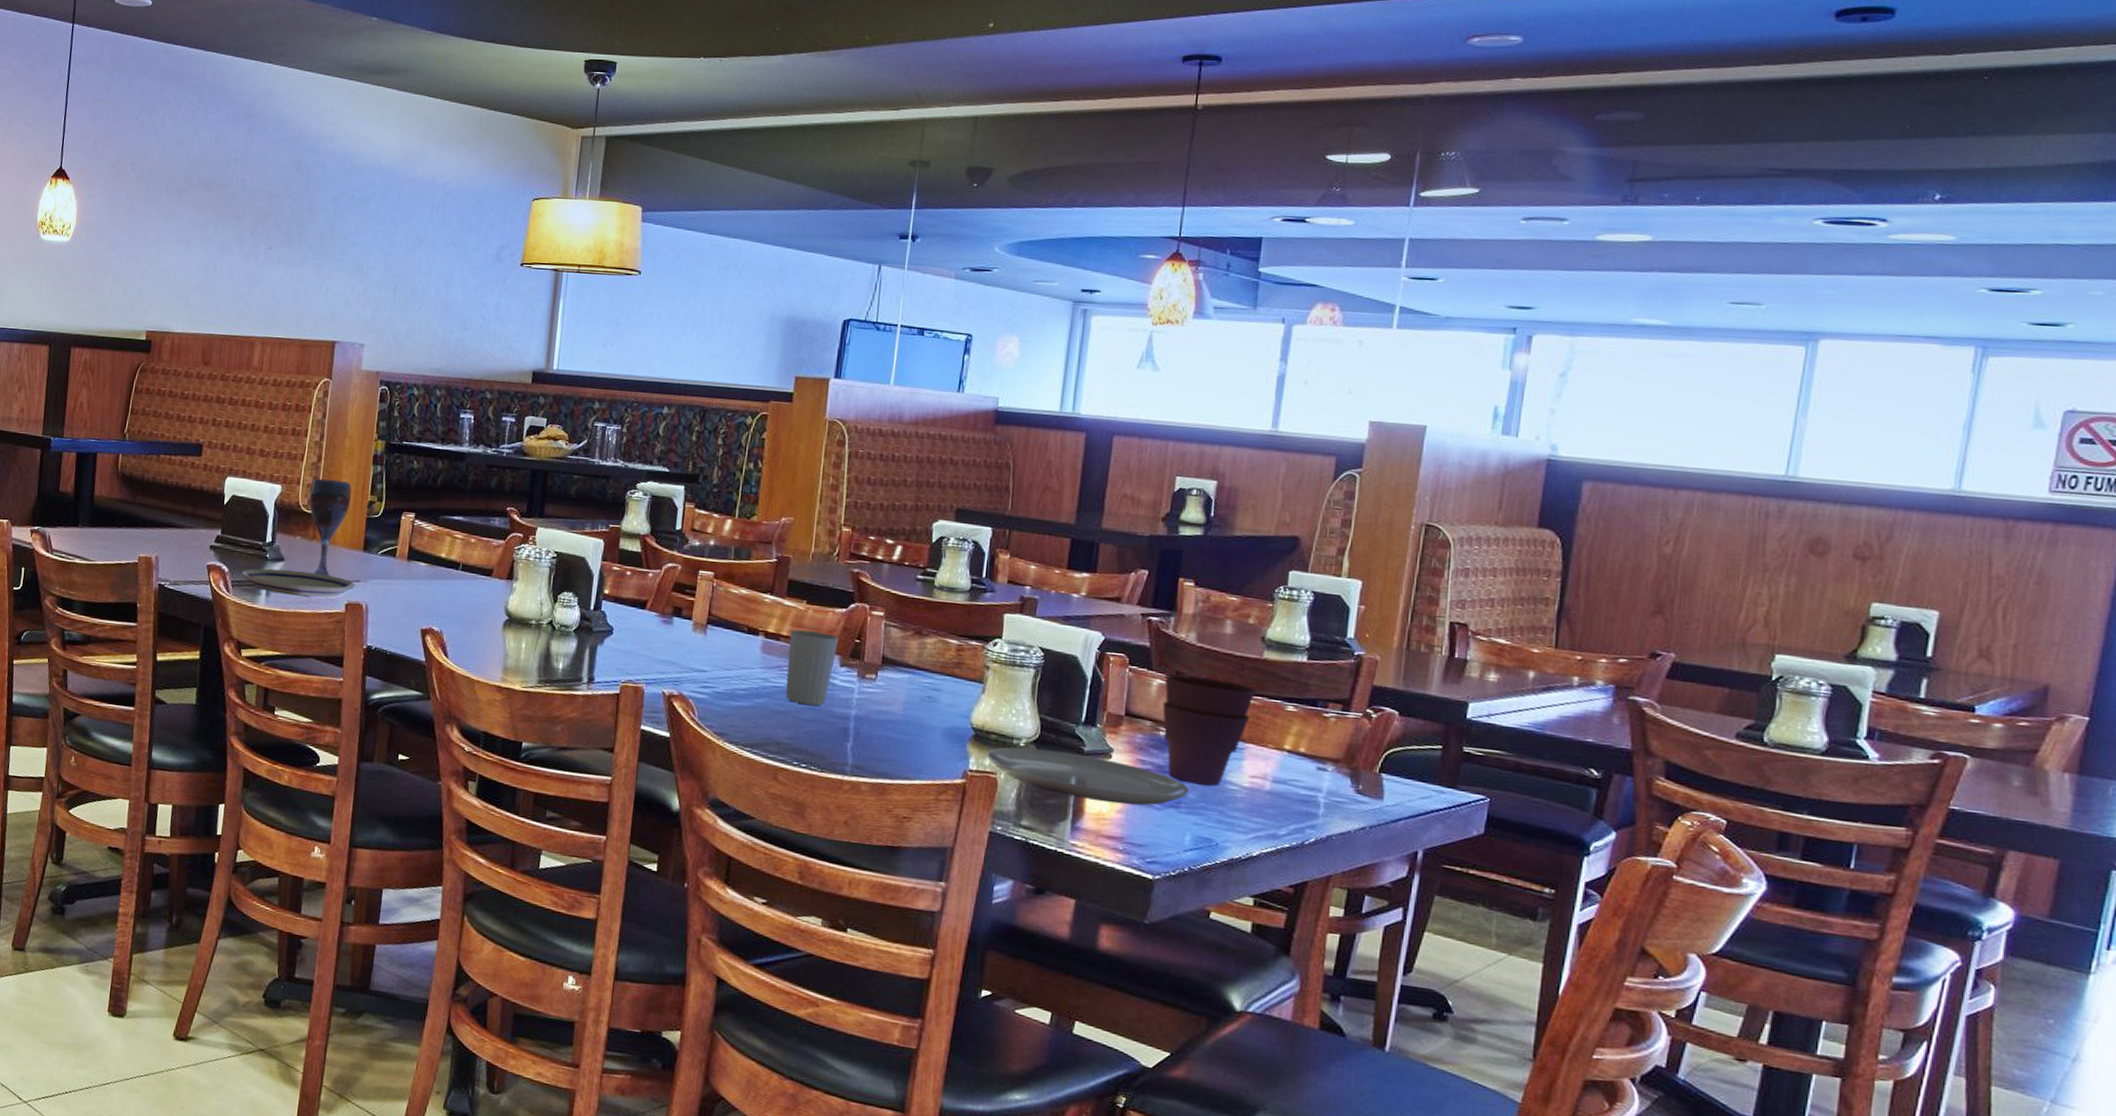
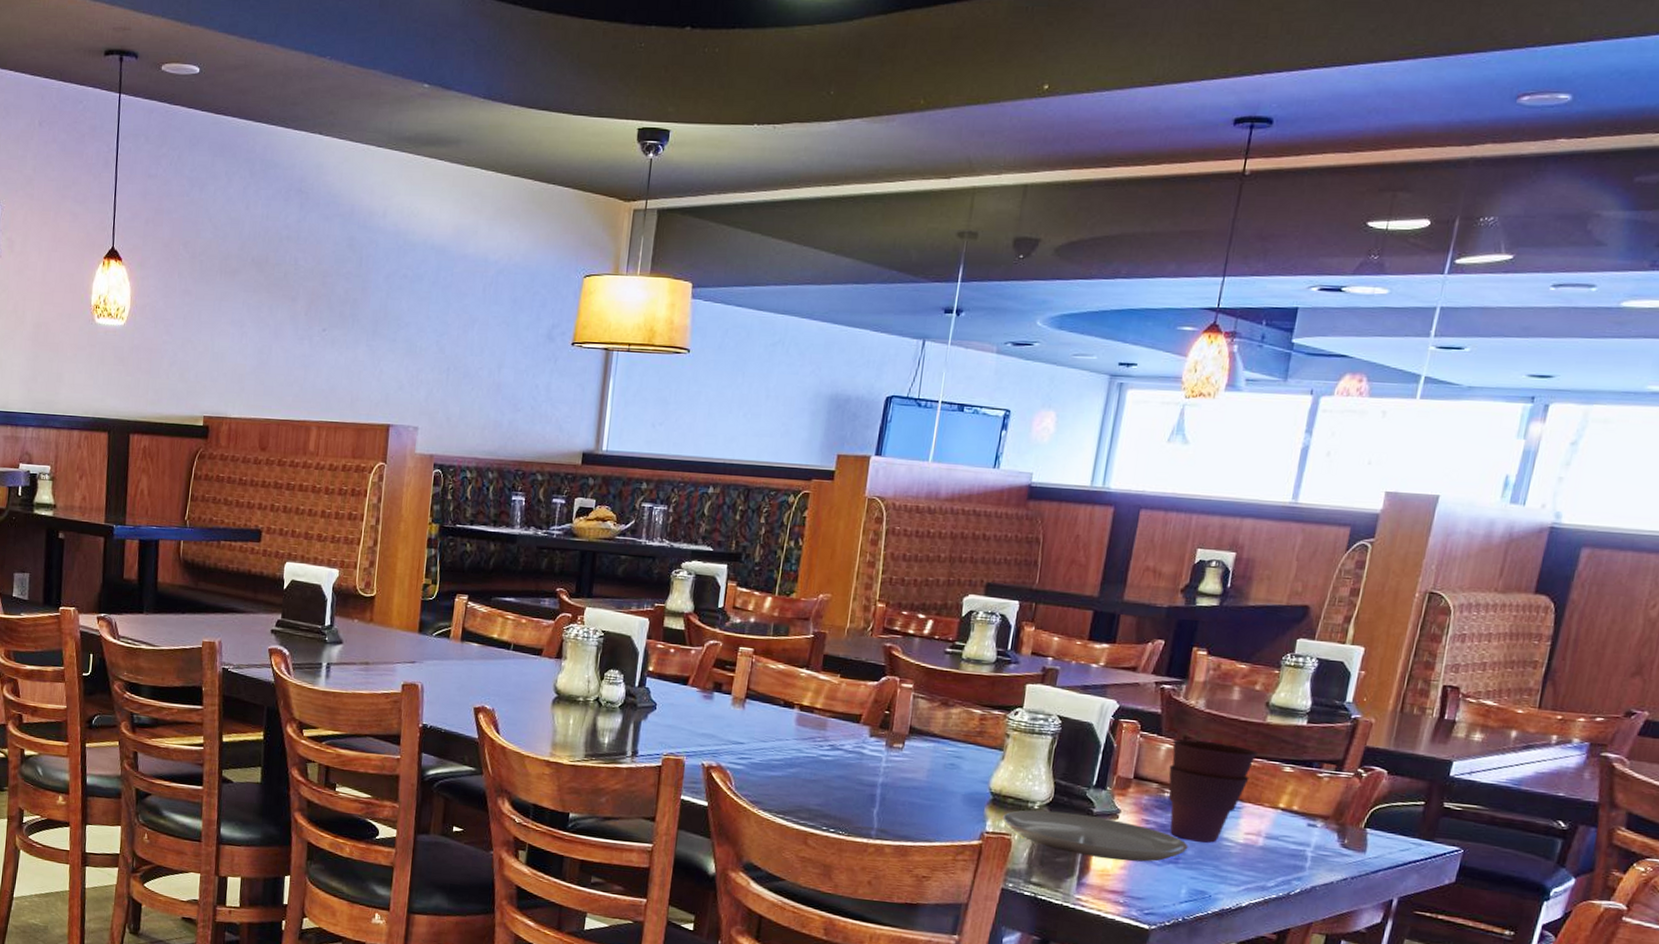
plate: present [241,568,355,598] -> none [301,651,411,679]
cup: present [309,478,352,577] -> none [365,562,407,659]
cup: present [785,629,839,706] -> none [817,702,870,775]

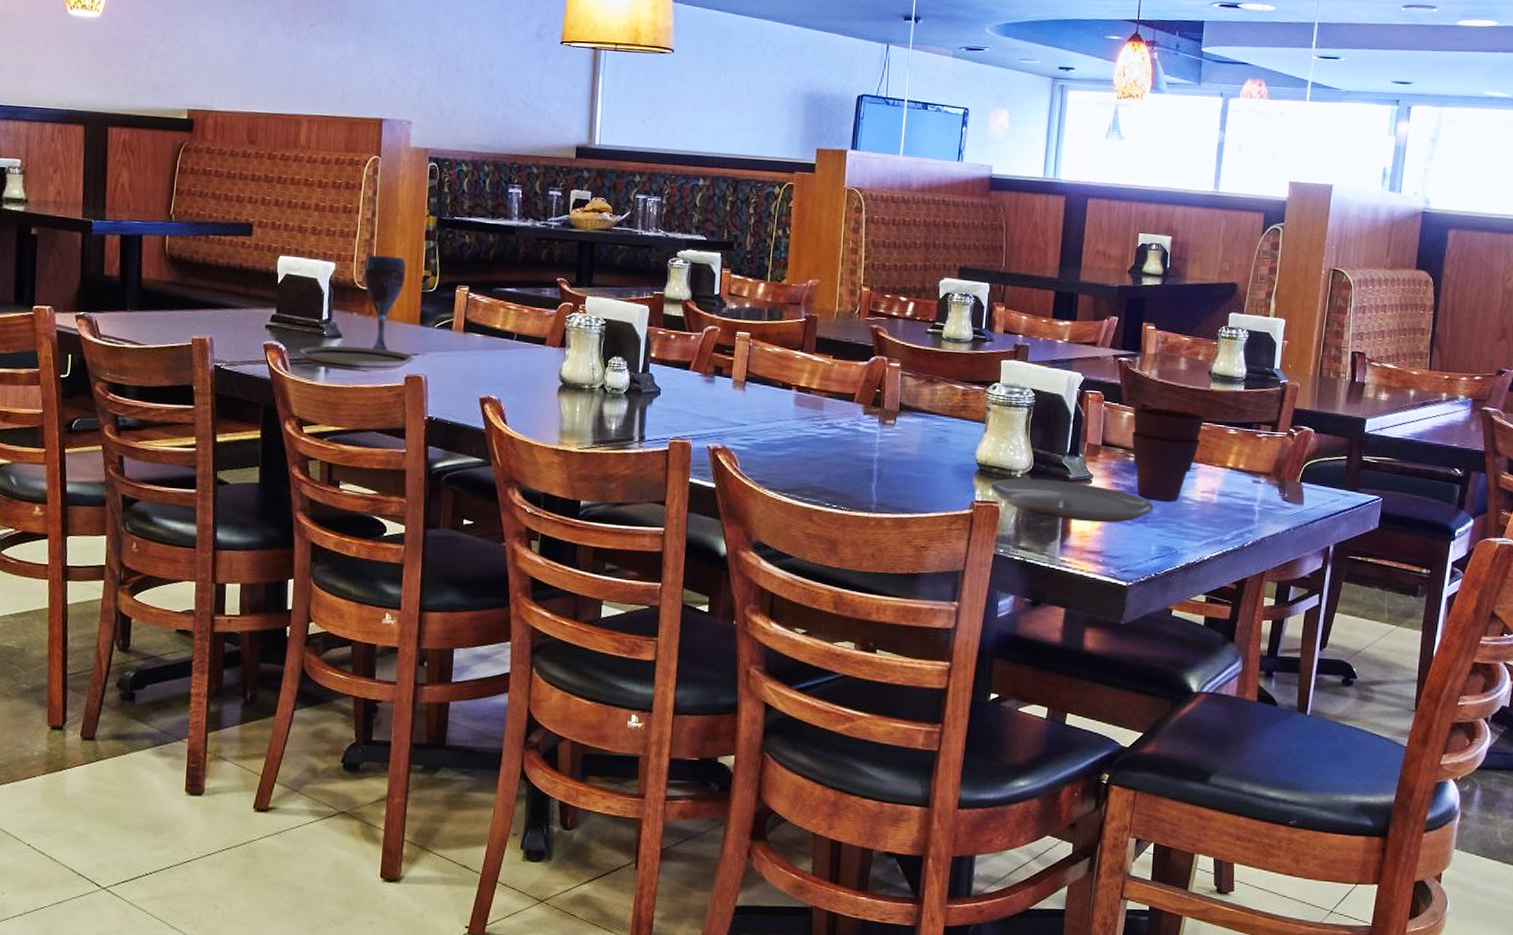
plate: none [301,651,411,679] -> present [299,345,413,372]
cup: none [365,562,407,659] -> present [364,255,406,352]

